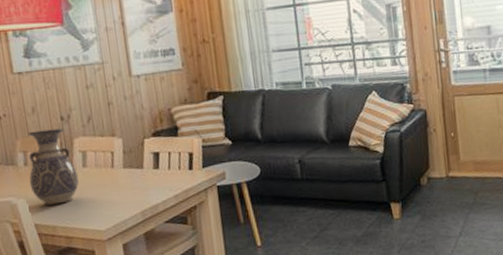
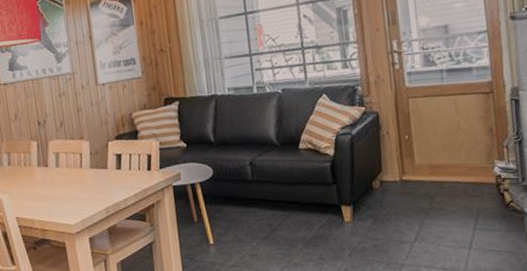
vase: present [27,128,79,206] -> none [11,132,53,201]

